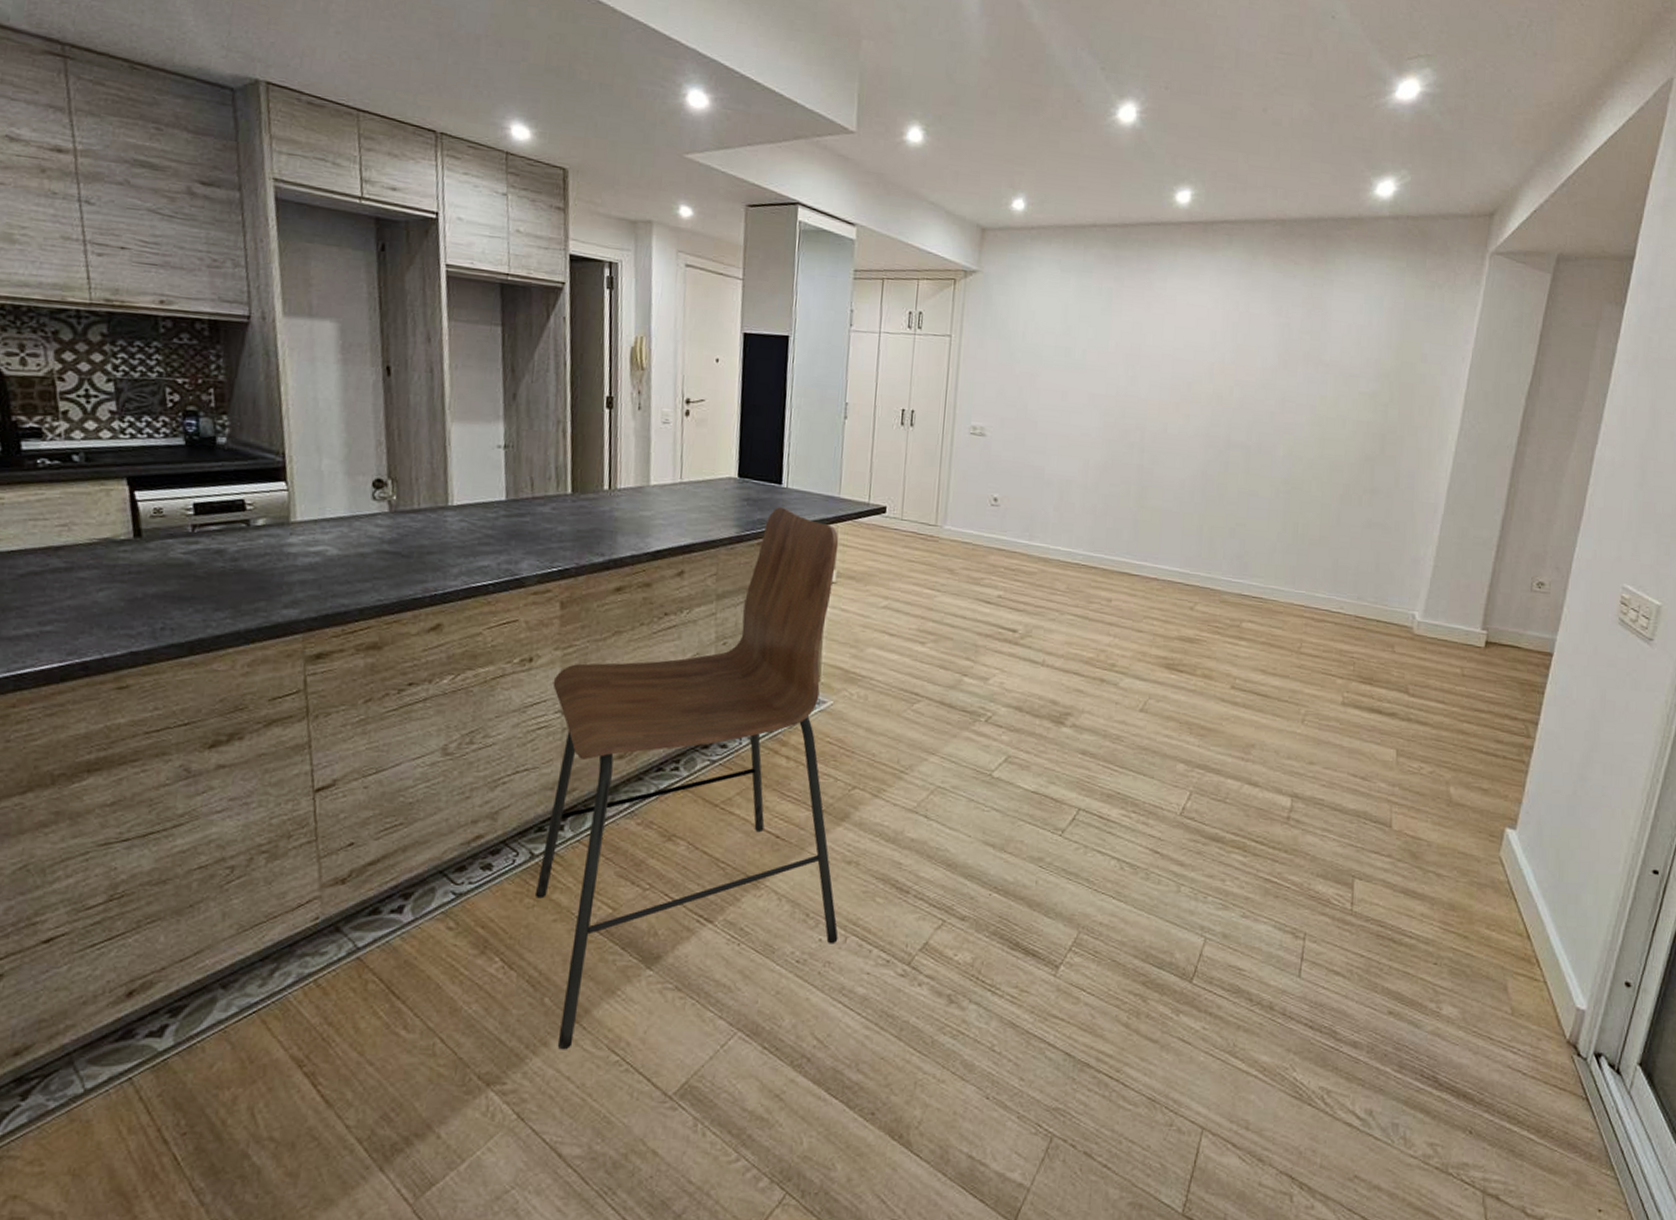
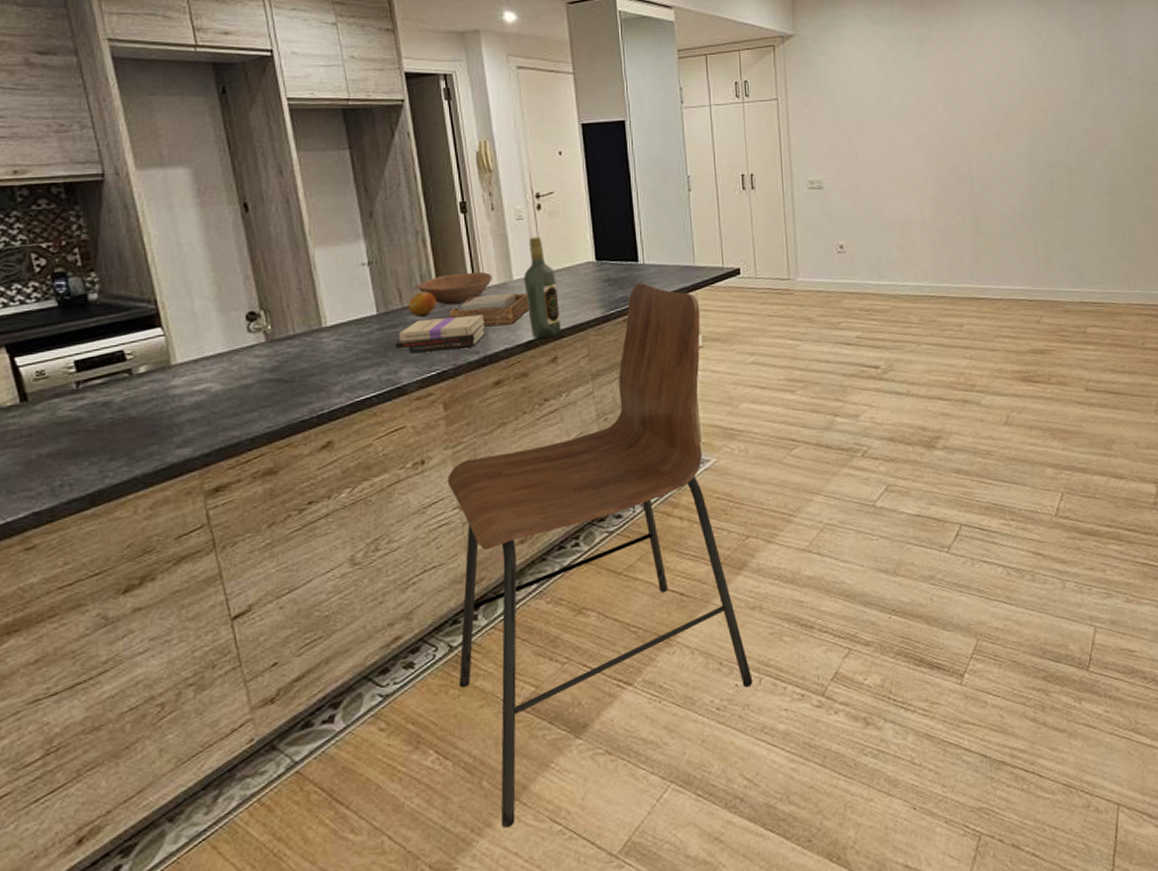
books: none [520,512,616,549] -> present [395,314,486,354]
fruit: none [538,483,569,509] -> present [408,291,437,317]
bowl: none [549,469,630,502] -> present [416,271,493,305]
napkin holder: none [579,496,663,532] -> present [449,293,530,327]
wine bottle: none [660,443,695,551] -> present [524,236,562,339]

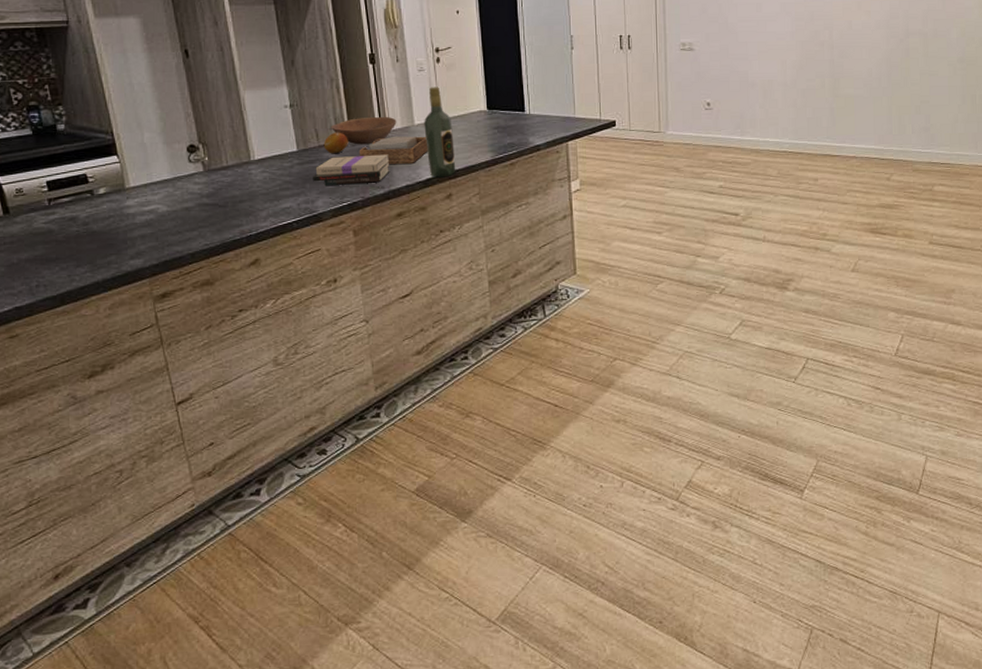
chair: present [447,283,753,828] -> none [356,131,616,592]

